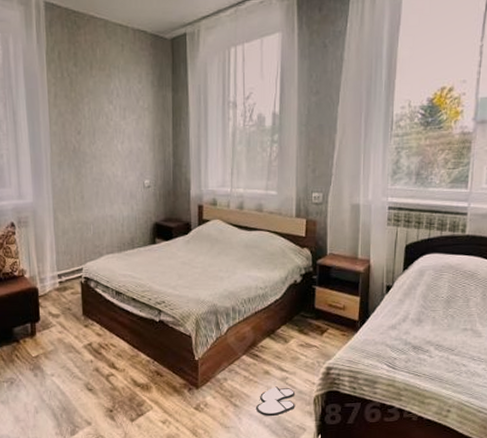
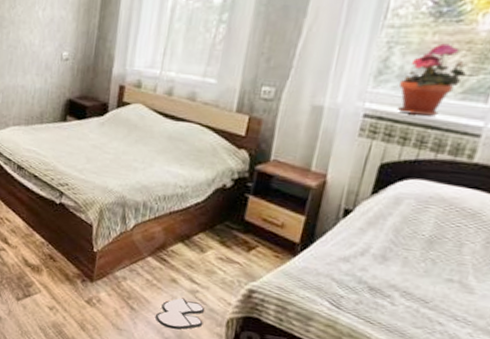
potted plant: none [409,146,451,204] -> present [396,43,466,117]

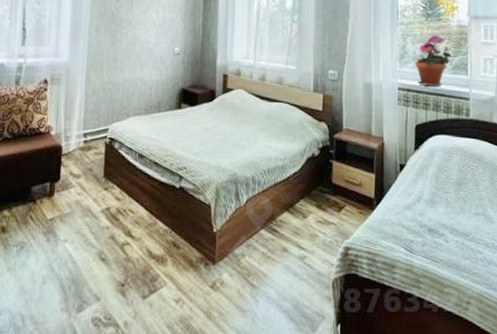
slippers: present [156,297,204,330] -> none [274,266,314,300]

